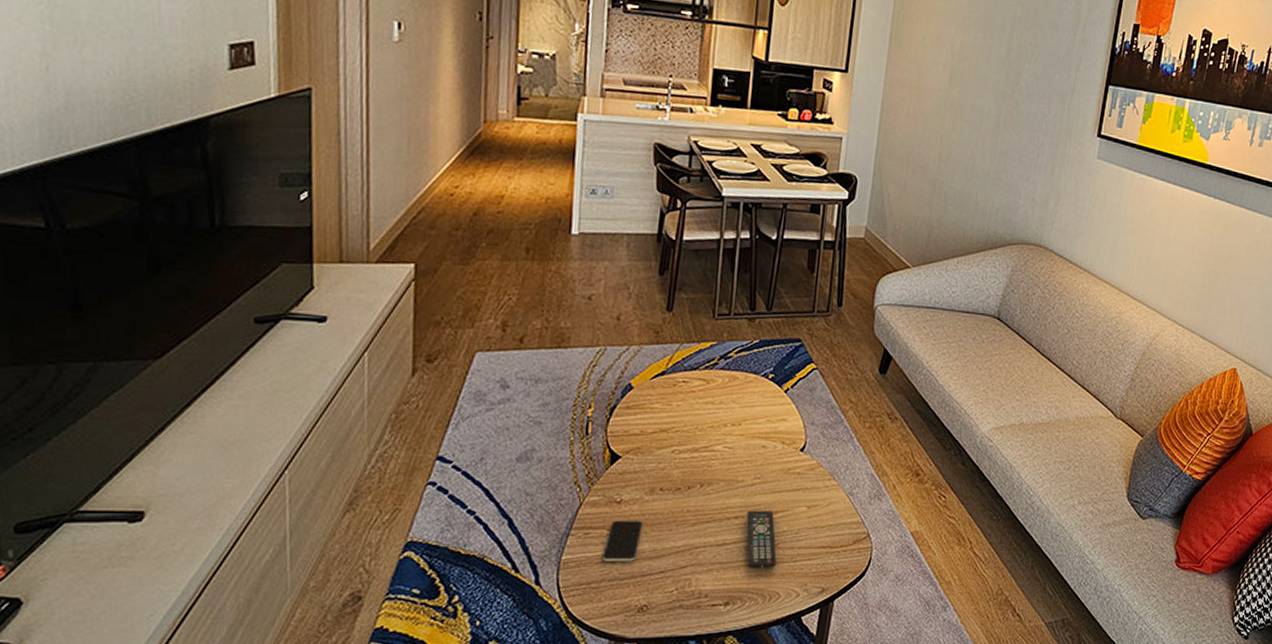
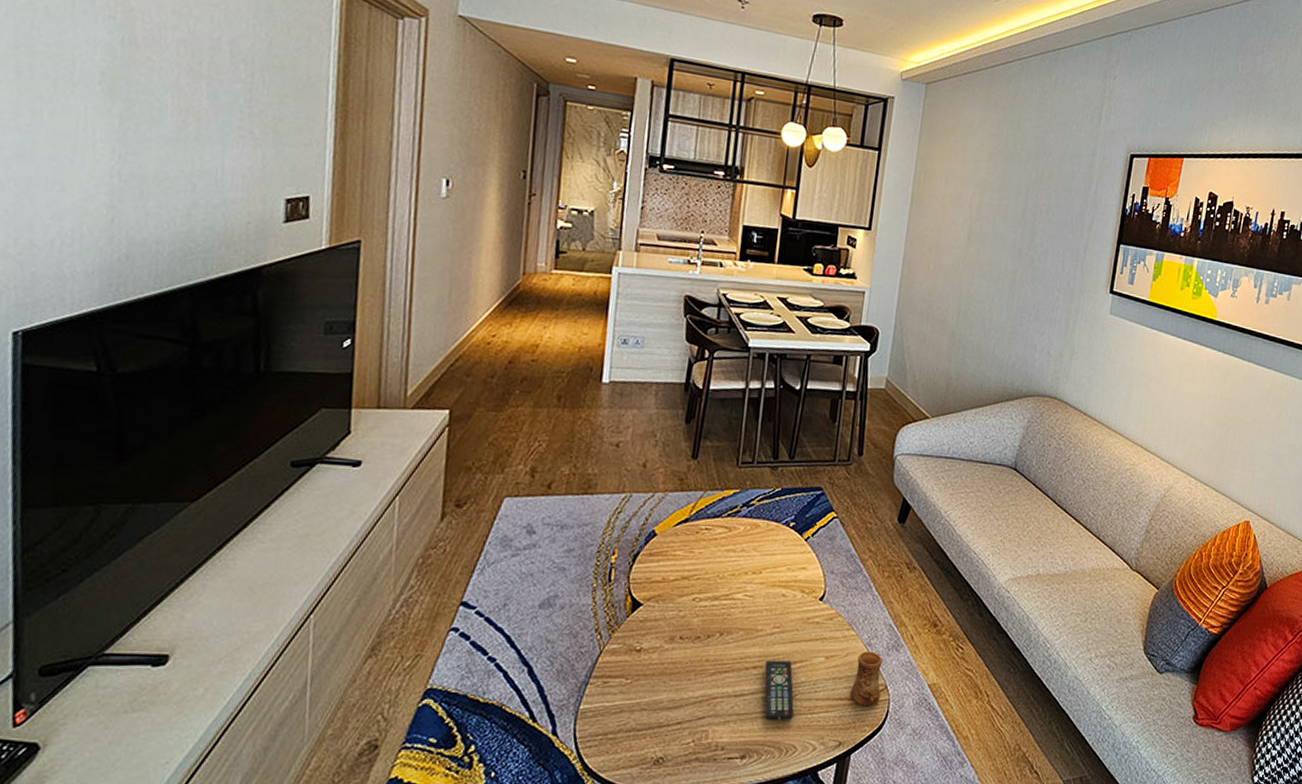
smartphone: present [602,520,644,562] -> none [620,669,663,712]
cup: none [832,501,865,555] -> present [850,651,882,707]

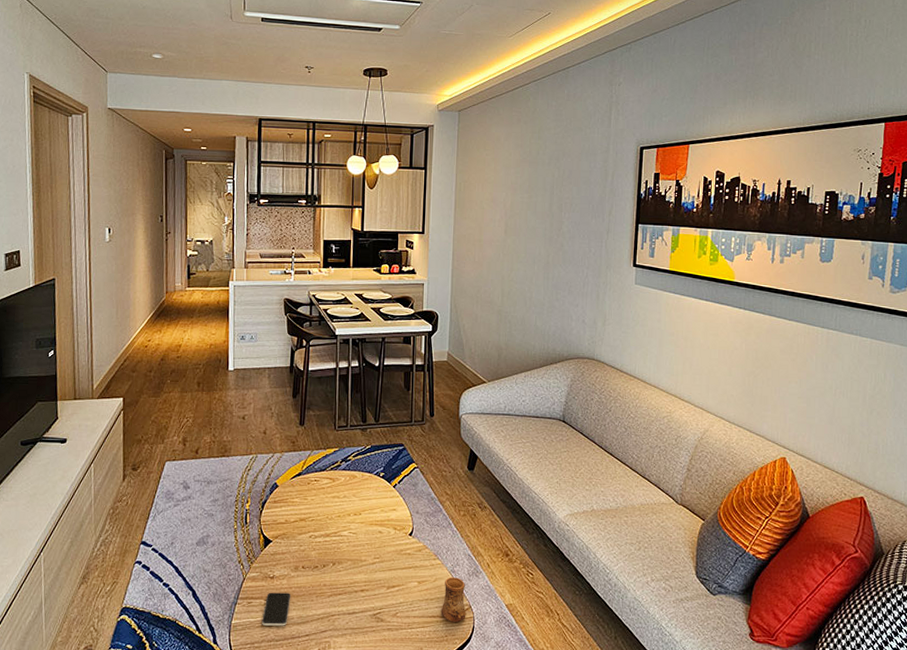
smartphone: none [620,669,663,712] -> present [262,592,291,626]
remote control: present [765,660,794,720] -> none [370,584,396,634]

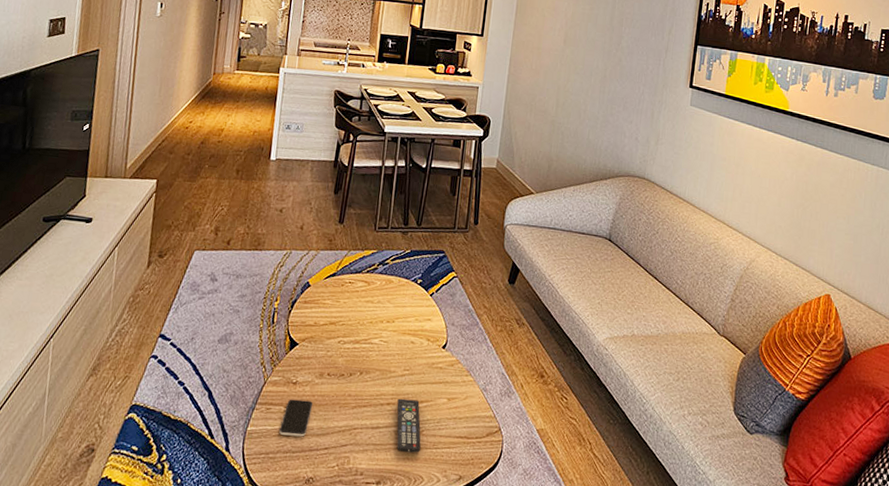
remote control: none [370,584,396,634] -> present [396,398,421,453]
cup: present [441,577,466,624] -> none [468,396,496,446]

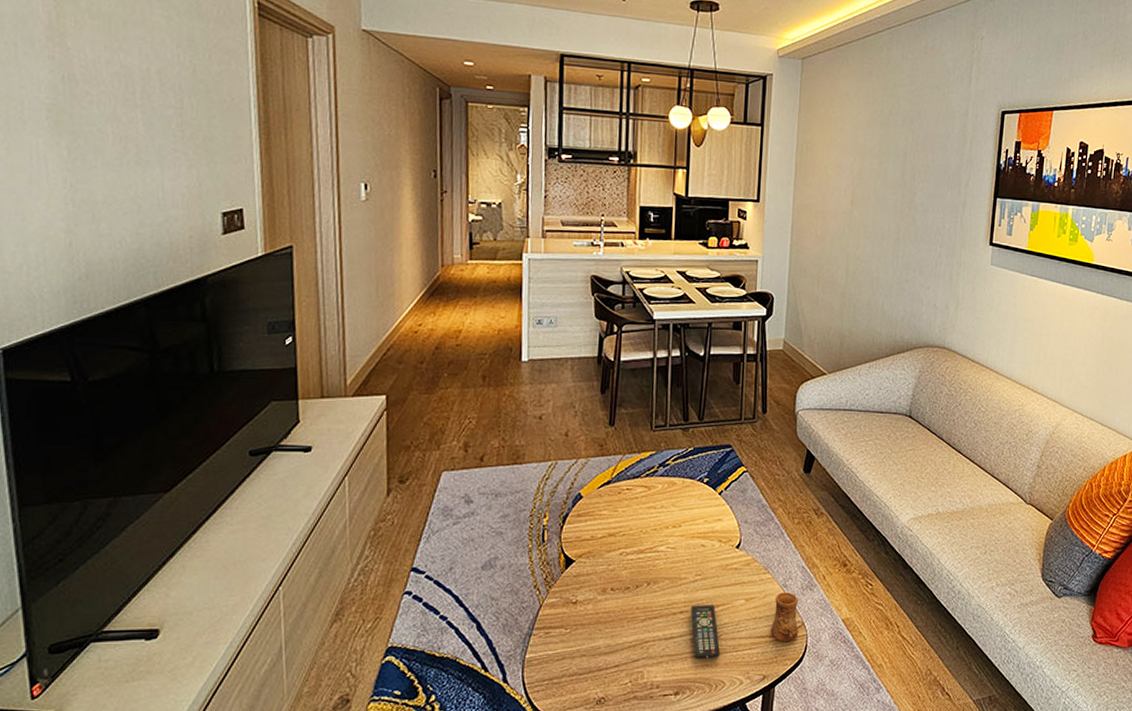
smartphone: present [279,399,313,437] -> none [562,619,598,658]
cup: none [468,396,496,446] -> present [770,592,799,643]

